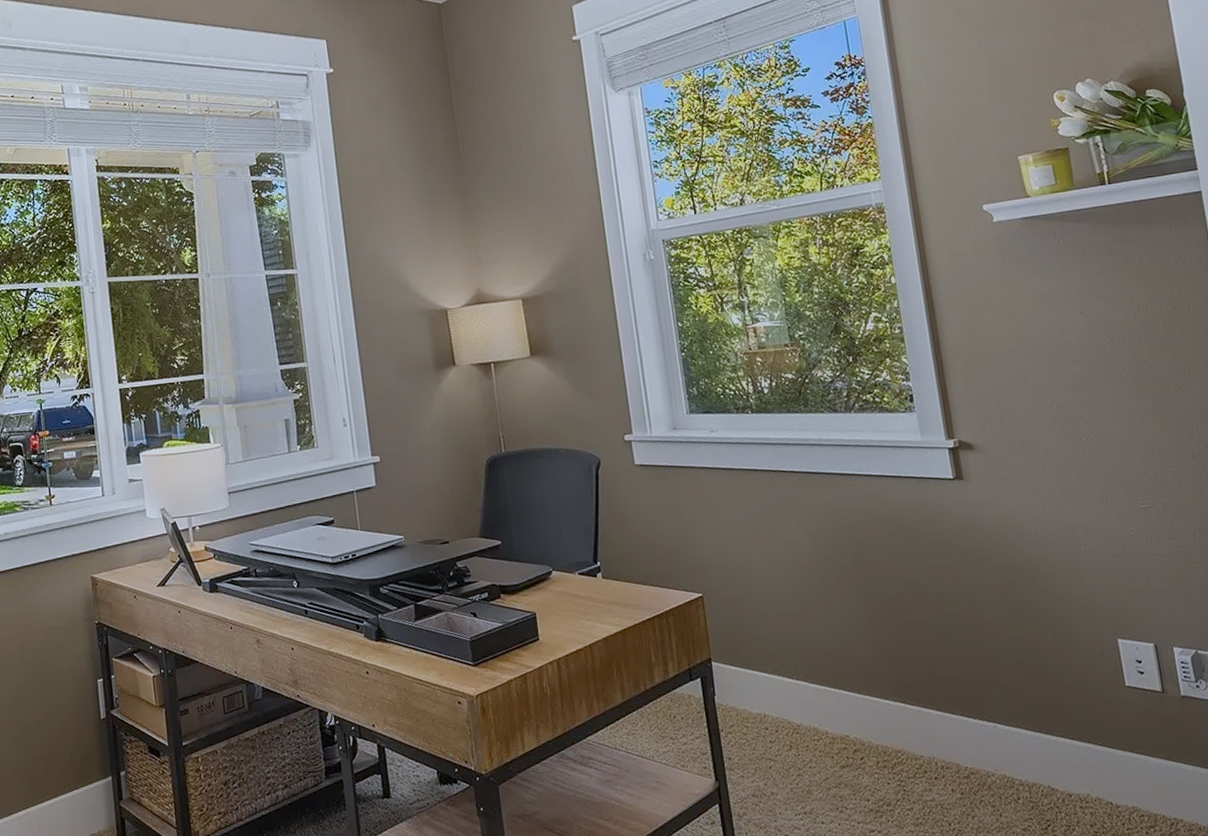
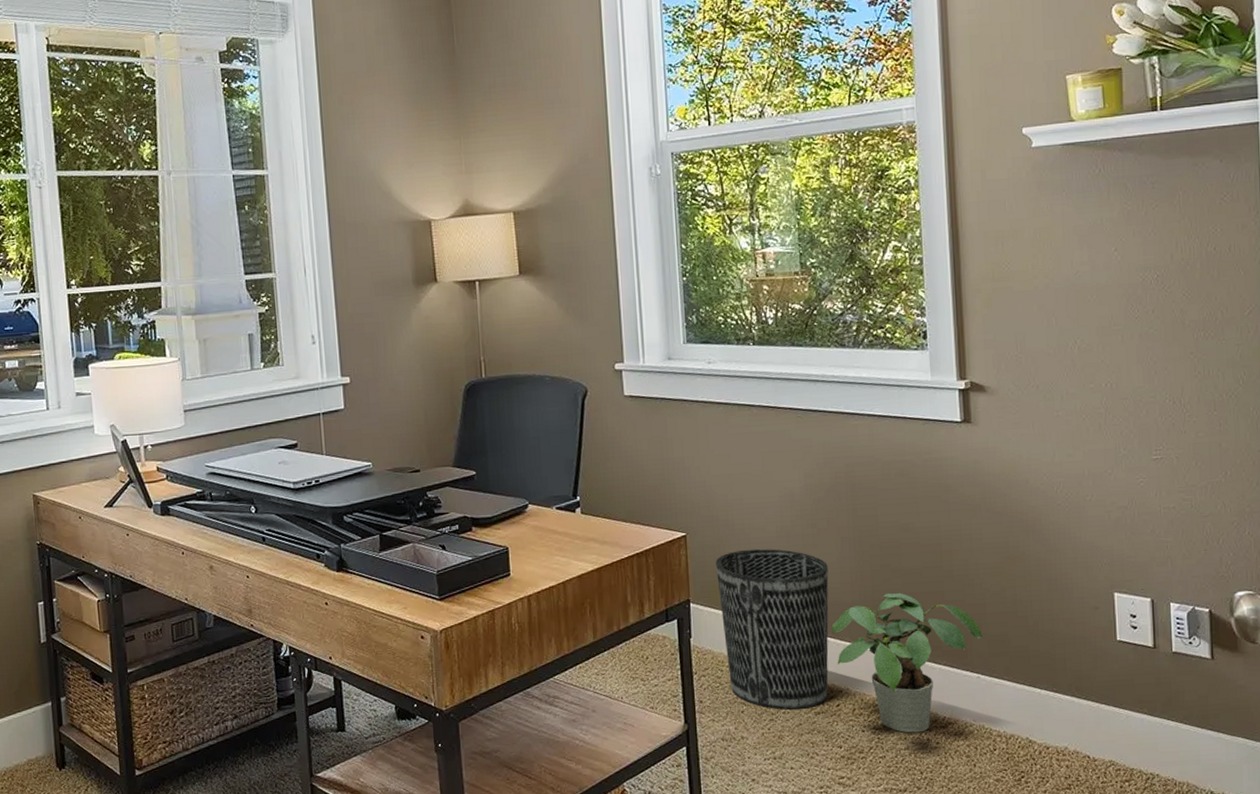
wastebasket: none [732,606,852,765] -> present [715,548,829,710]
potted plant: none [849,645,995,785] -> present [832,592,982,733]

